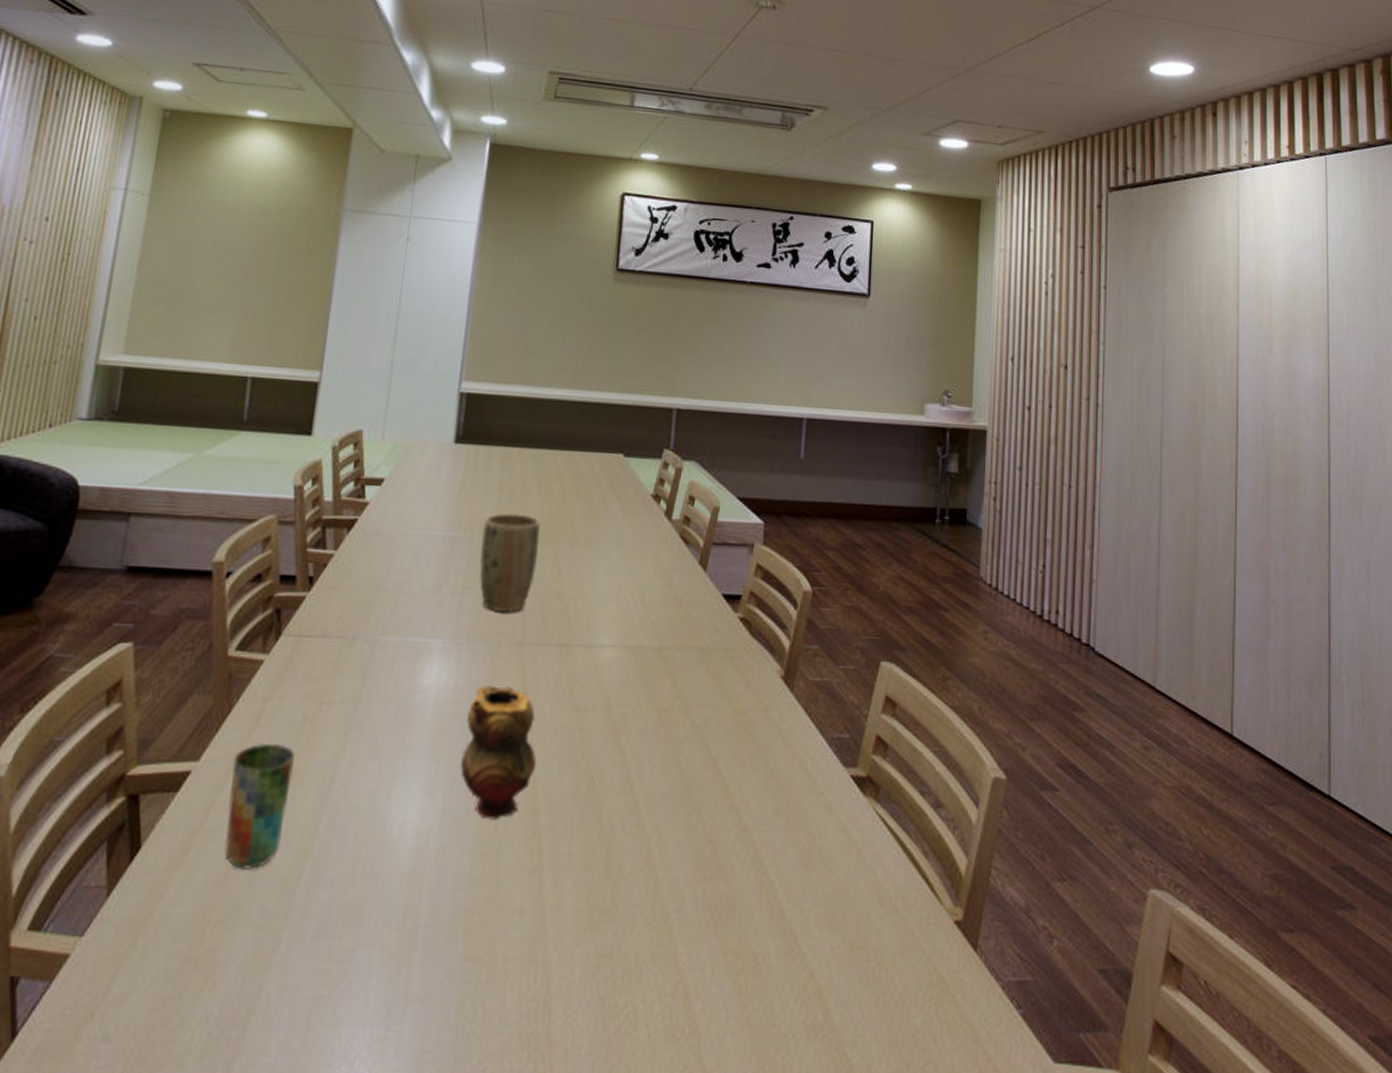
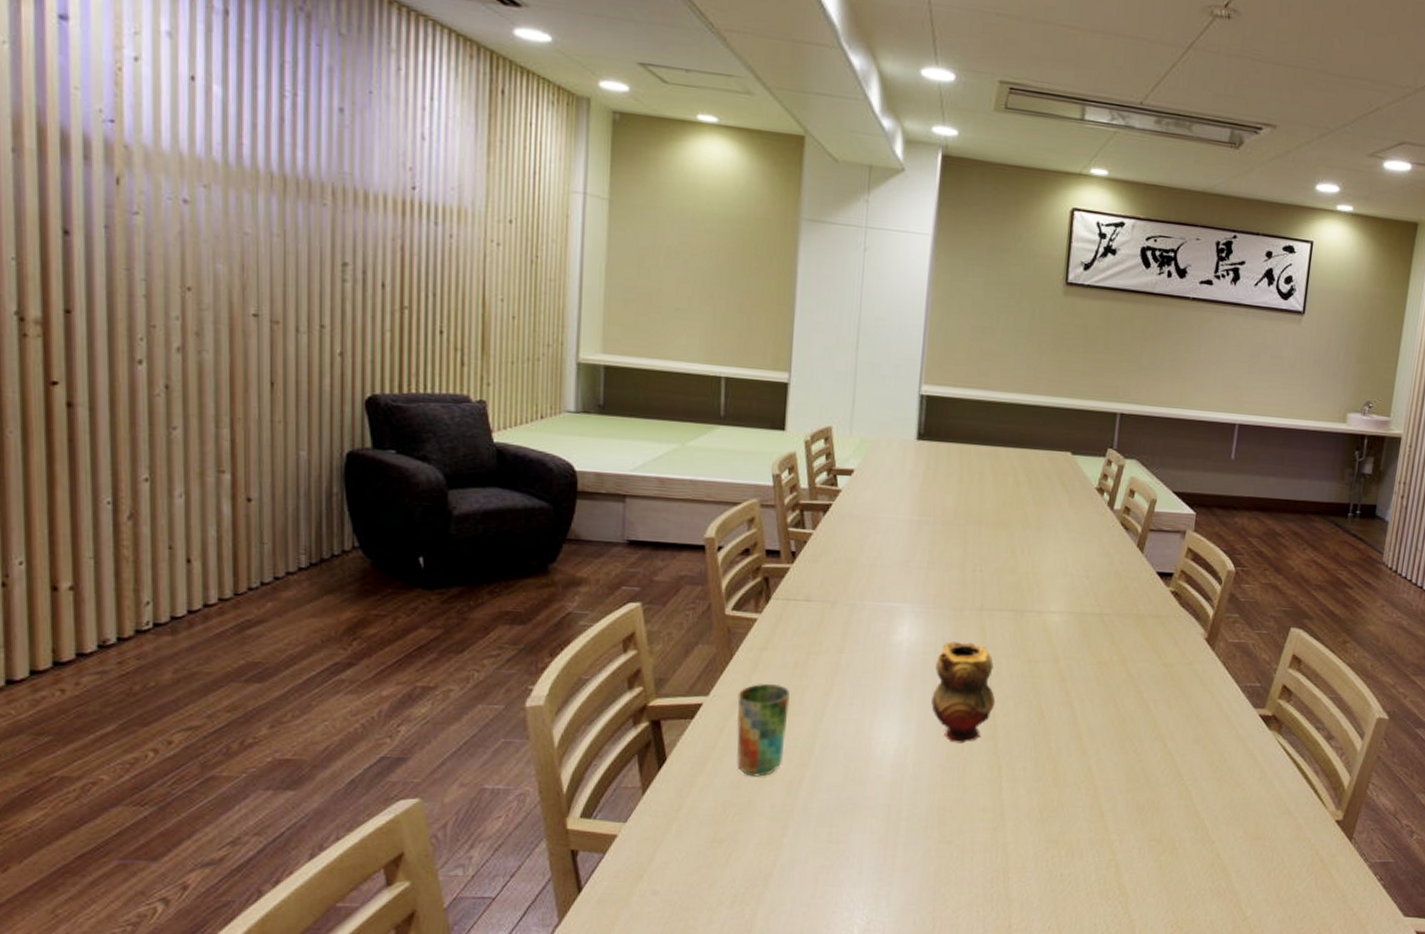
plant pot: present [479,513,542,613] -> none [943,501,997,584]

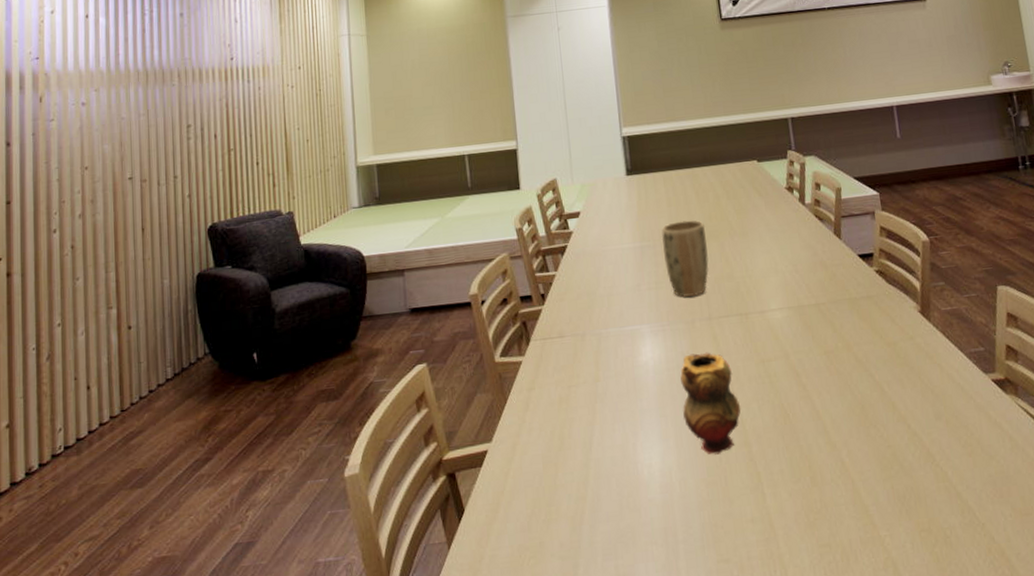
cup: present [736,683,790,777] -> none [516,421,564,517]
plant pot: none [943,501,997,584] -> present [661,220,709,298]

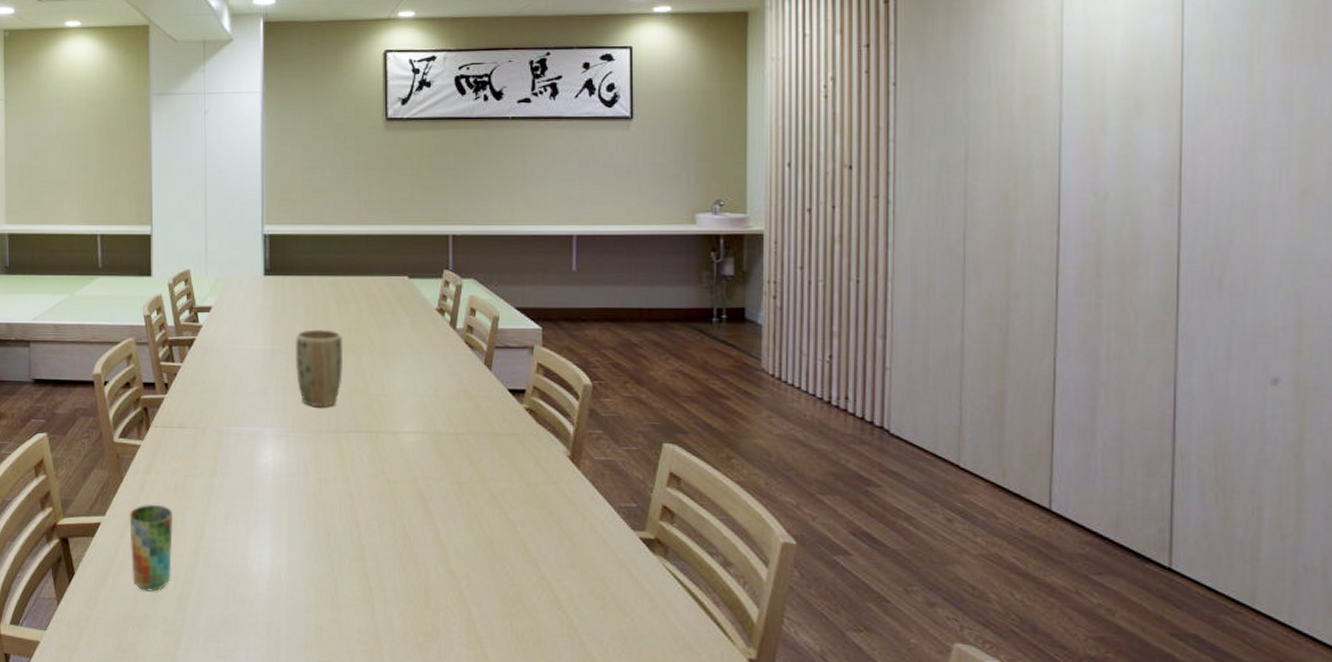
cup: none [516,421,564,517] -> present [129,504,173,592]
teapot: present [680,352,741,455] -> none [299,463,360,564]

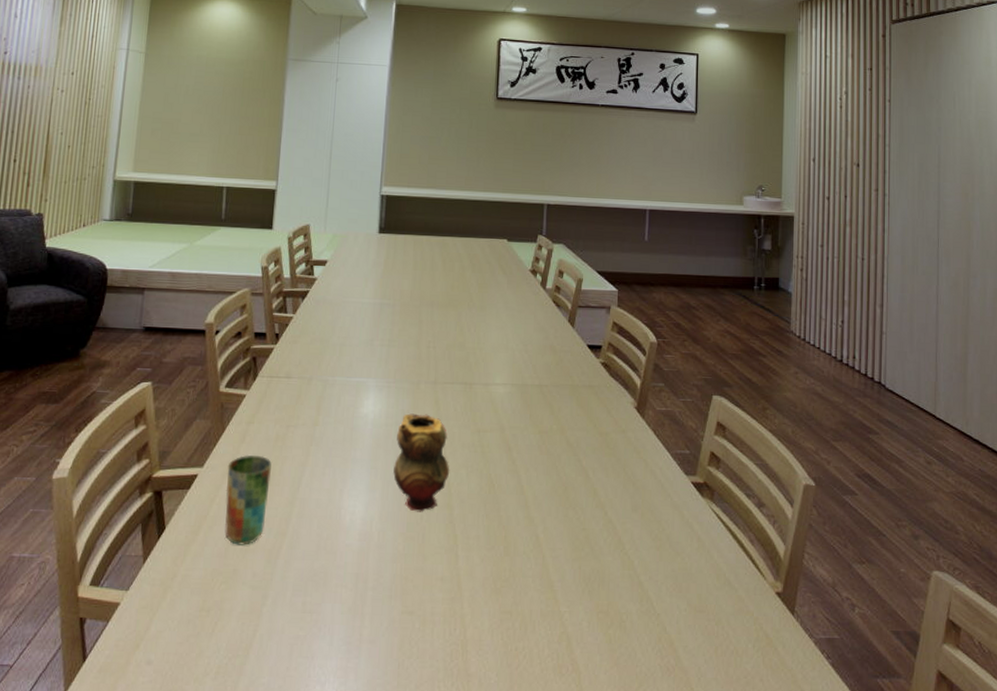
plant pot: present [294,329,343,407] -> none [401,285,447,359]
teapot: none [299,463,360,564] -> present [393,413,450,512]

